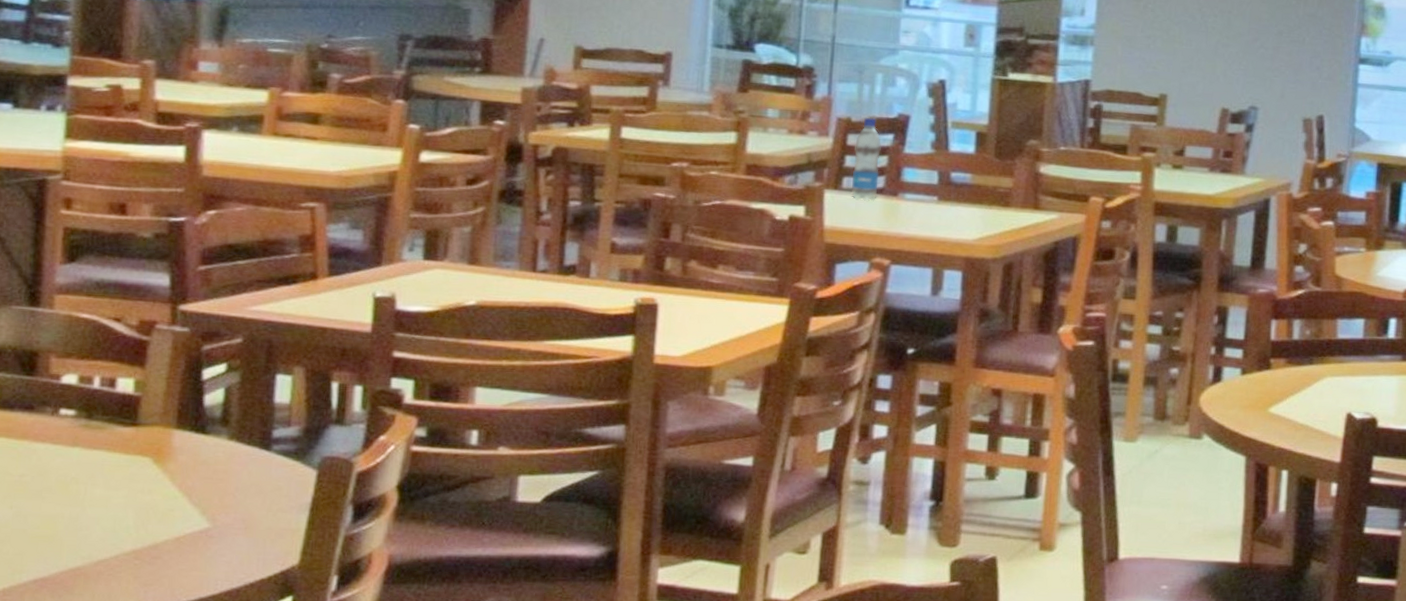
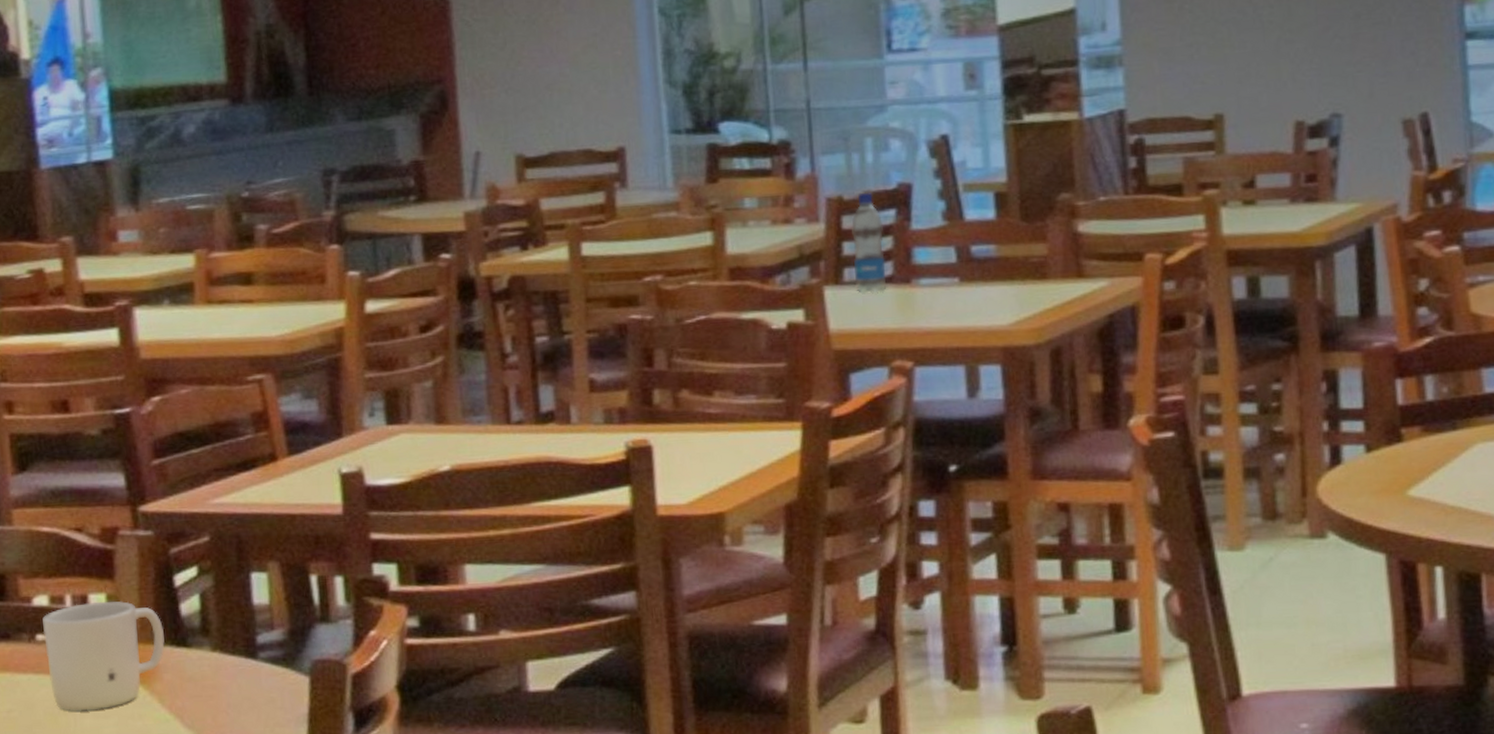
mug: none [66,385,185,482] -> present [42,600,165,711]

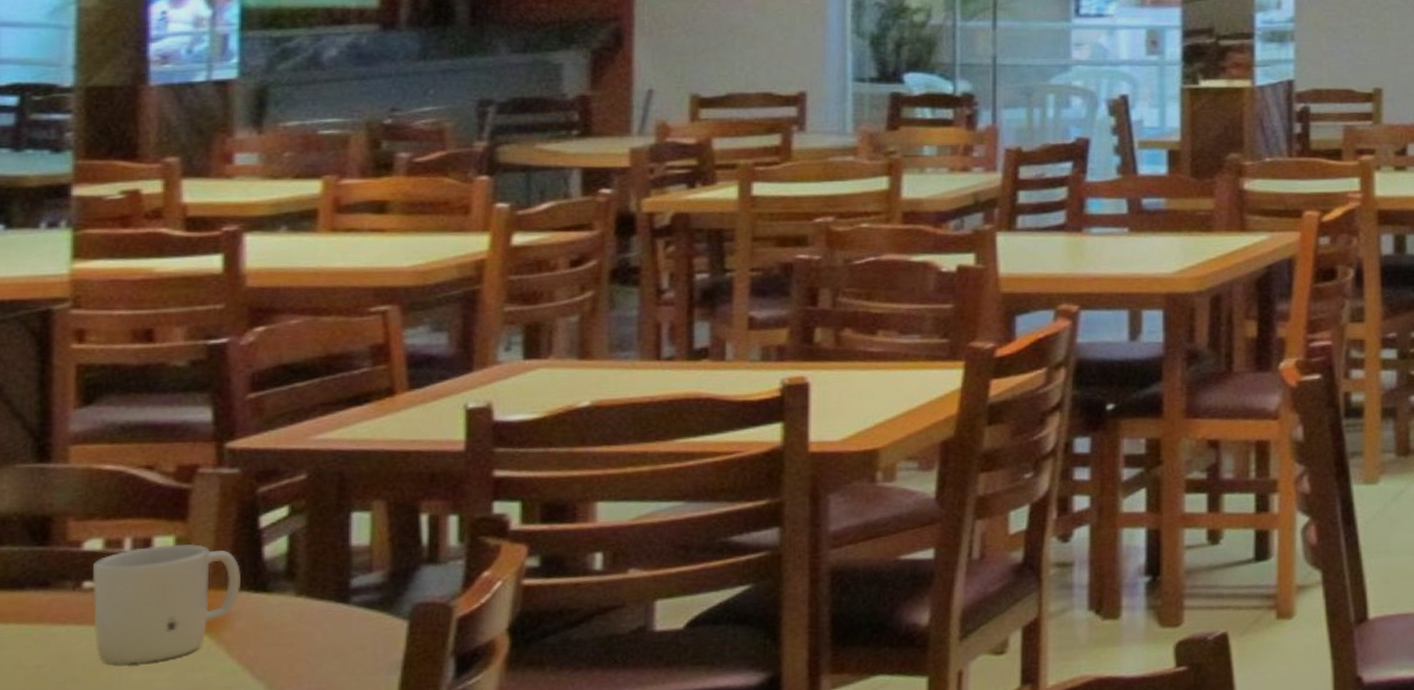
bottle: present [851,192,886,295] -> none [1027,145,1059,241]

